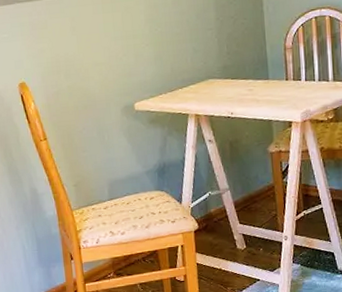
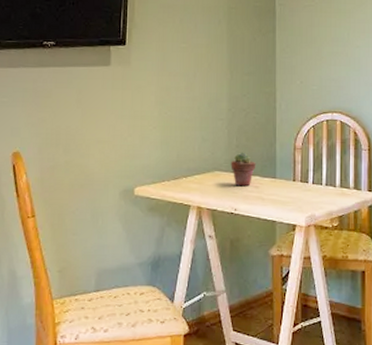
potted succulent: none [223,58,249,91] -> present [230,152,256,187]

